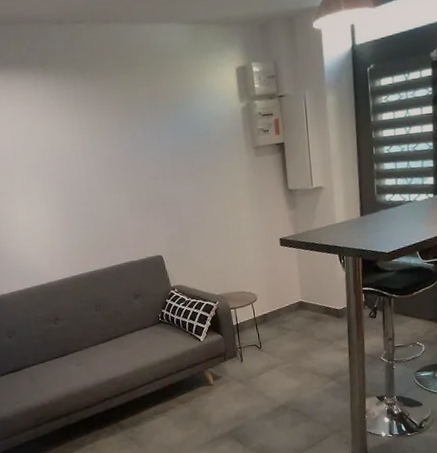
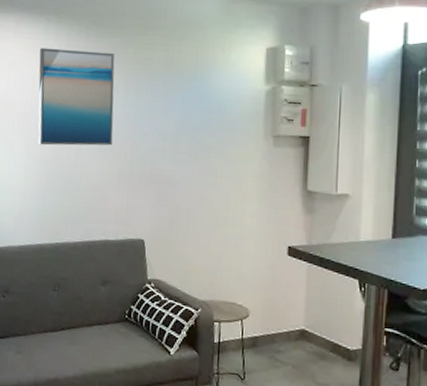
wall art: none [33,95,118,191] -> present [37,48,115,146]

